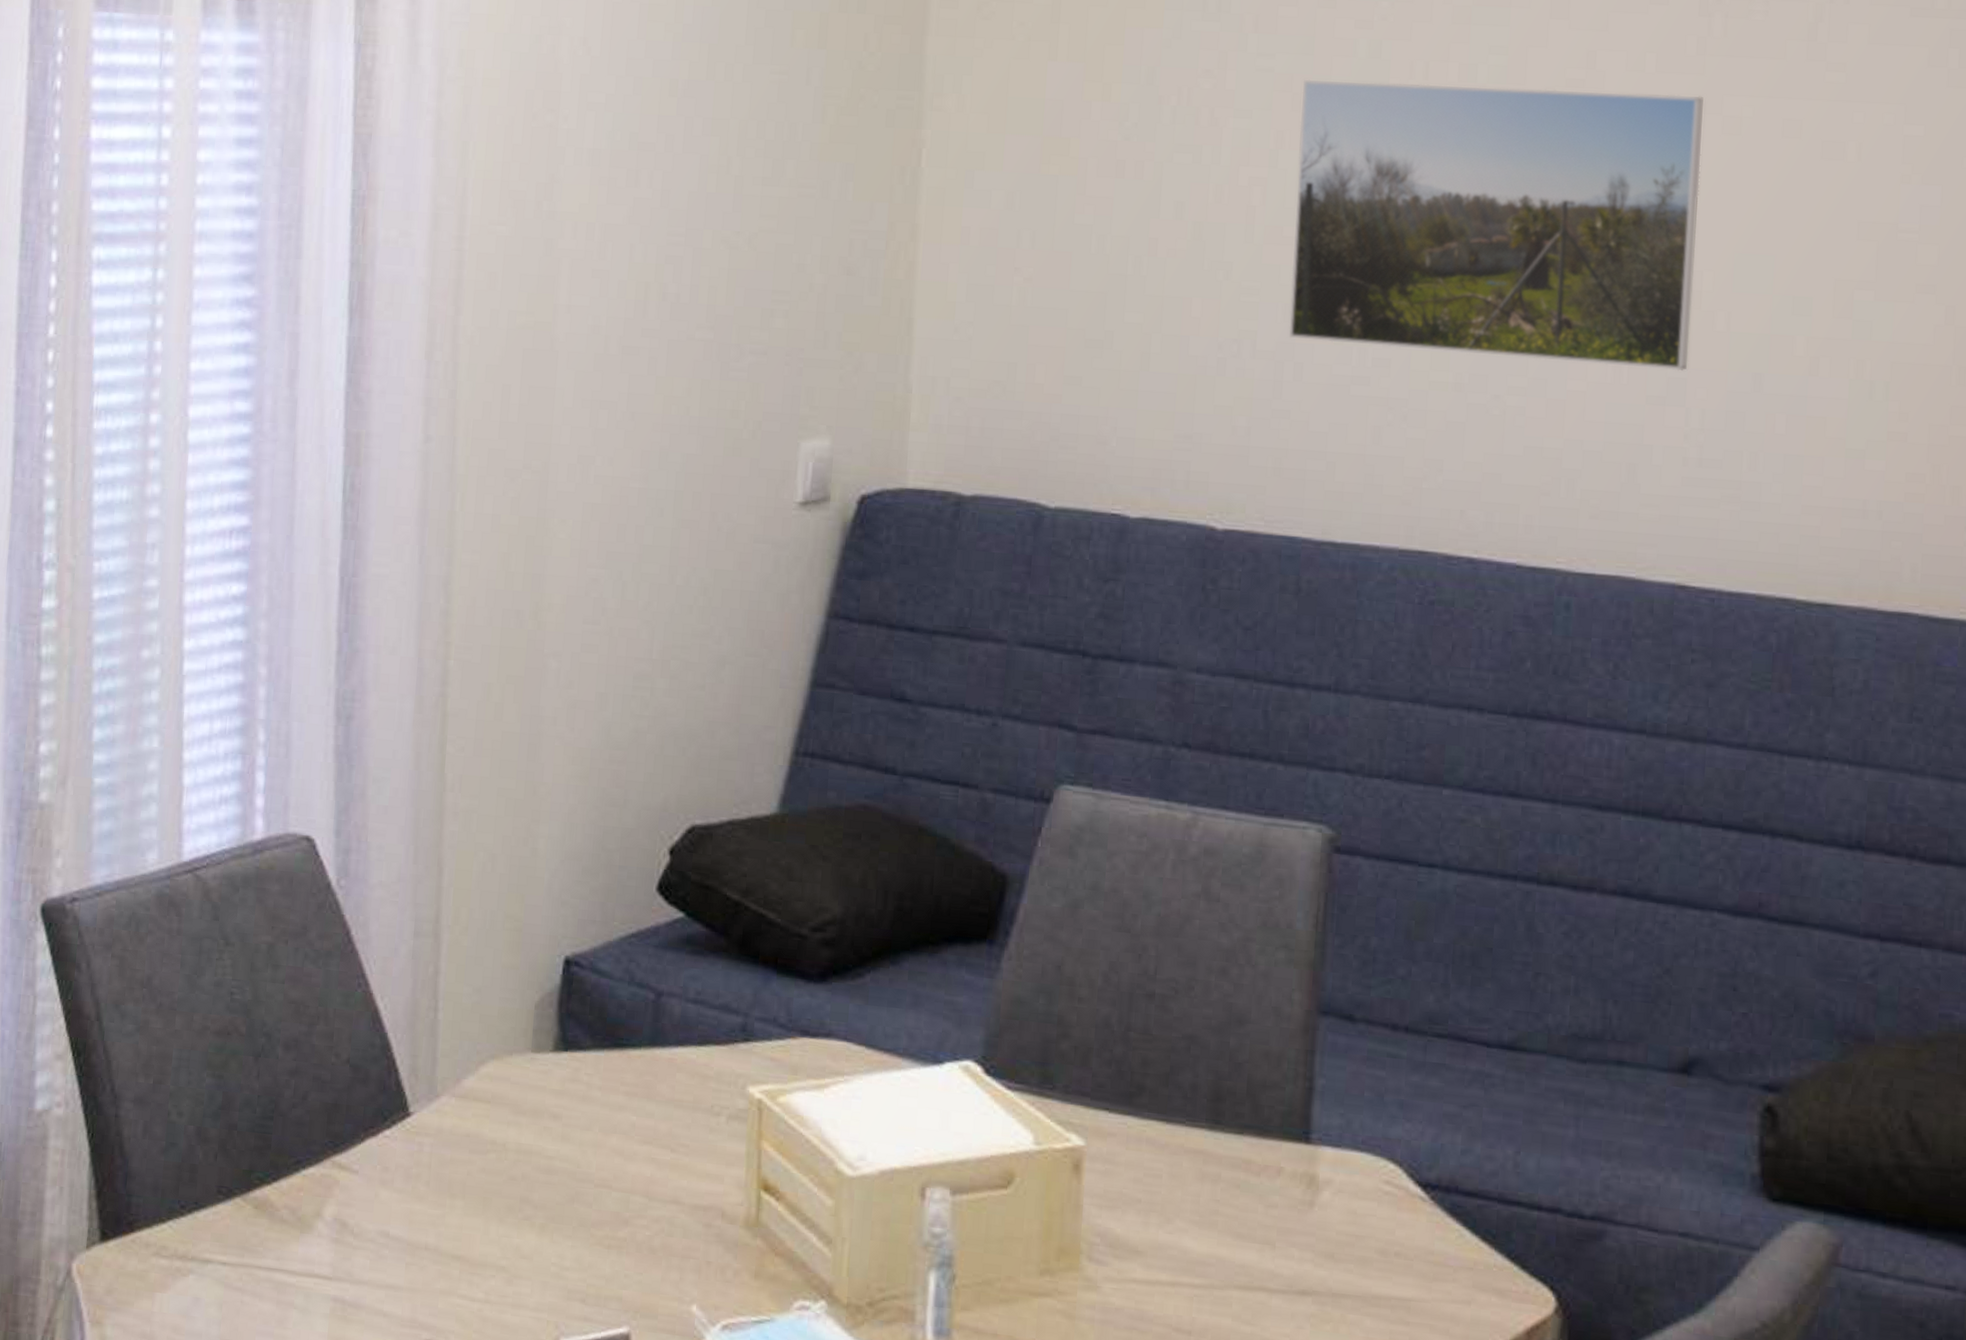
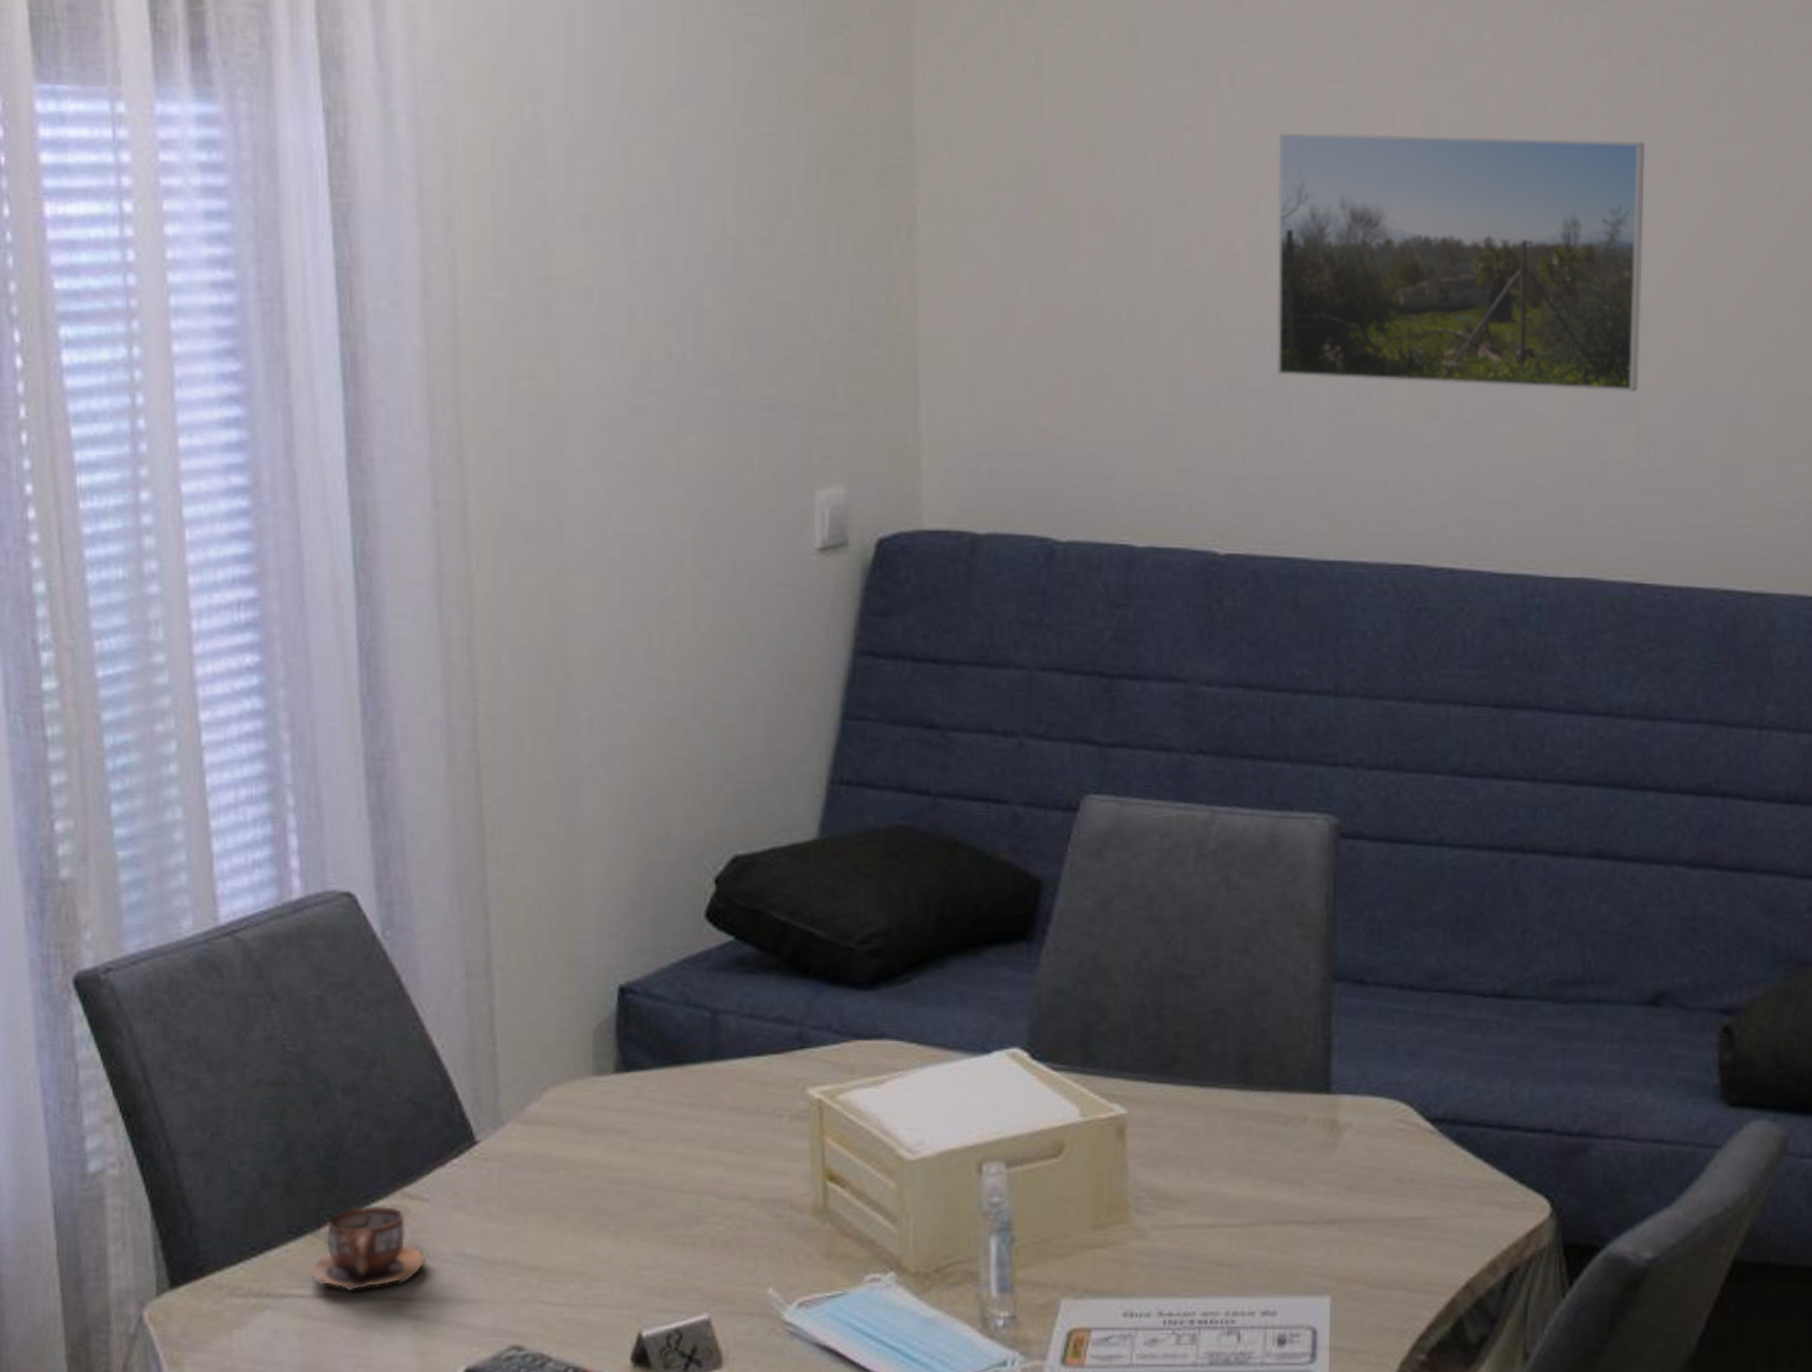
cup: none [235,1172,350,1264] -> present [309,1206,426,1291]

